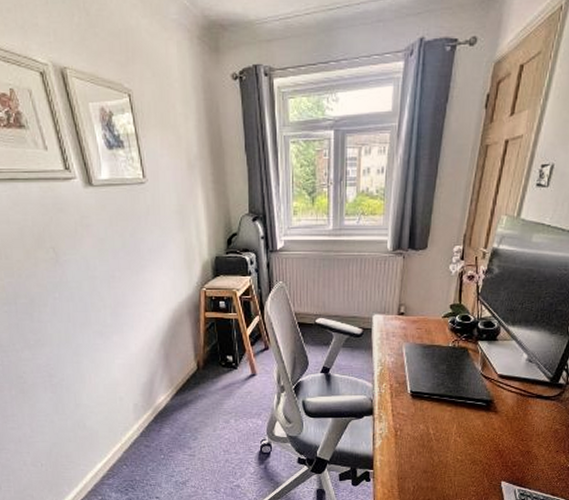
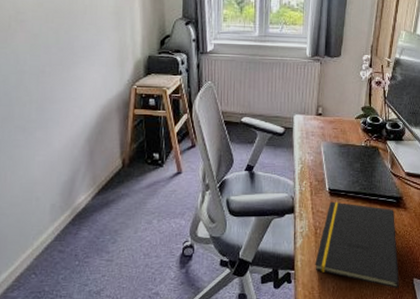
notepad: none [395,404,485,491] -> present [315,201,399,289]

